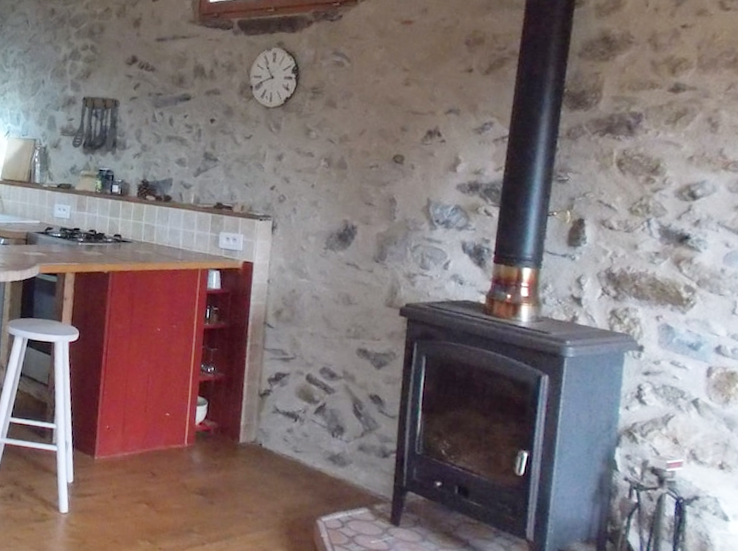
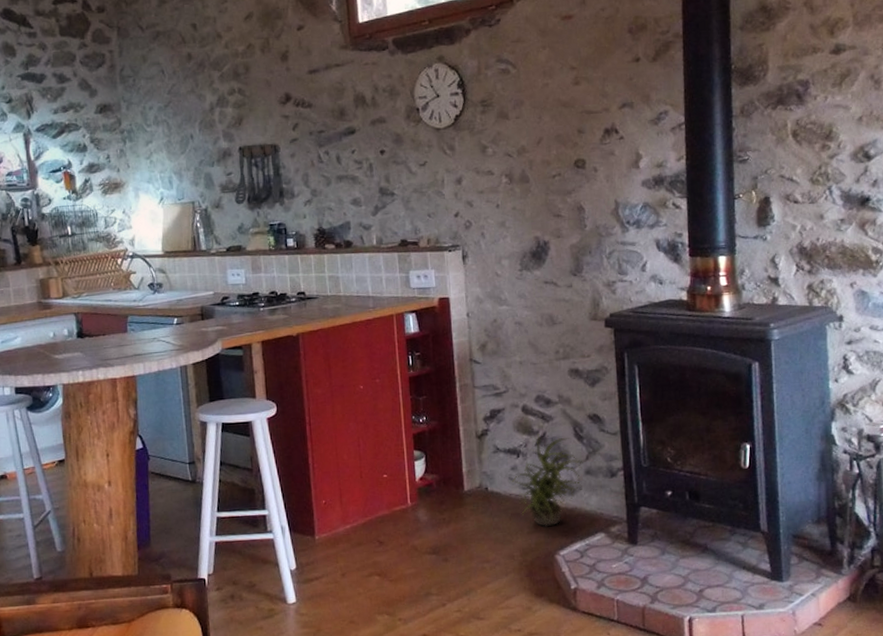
potted plant: none [284,402,358,492] -> present [510,433,583,527]

